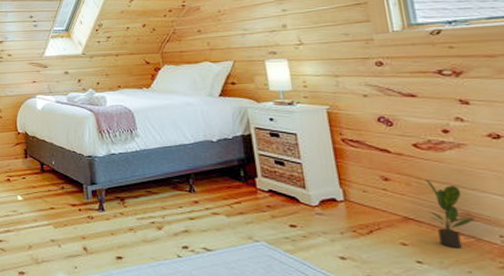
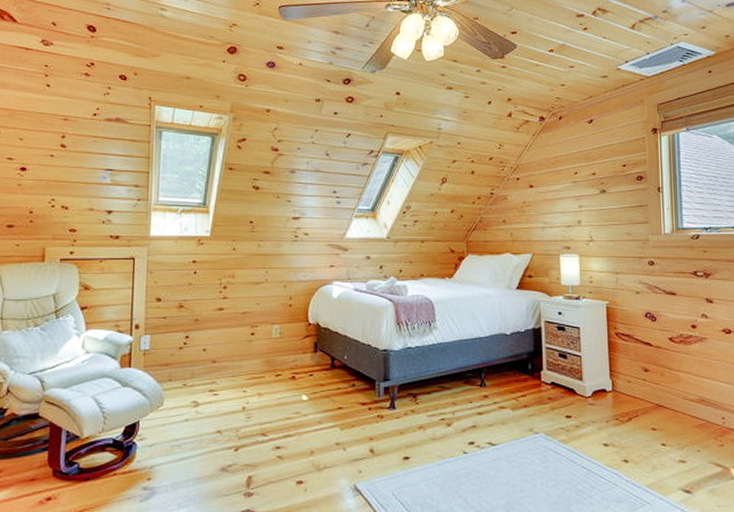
potted plant: present [426,179,475,248] -> none [674,370,707,430]

